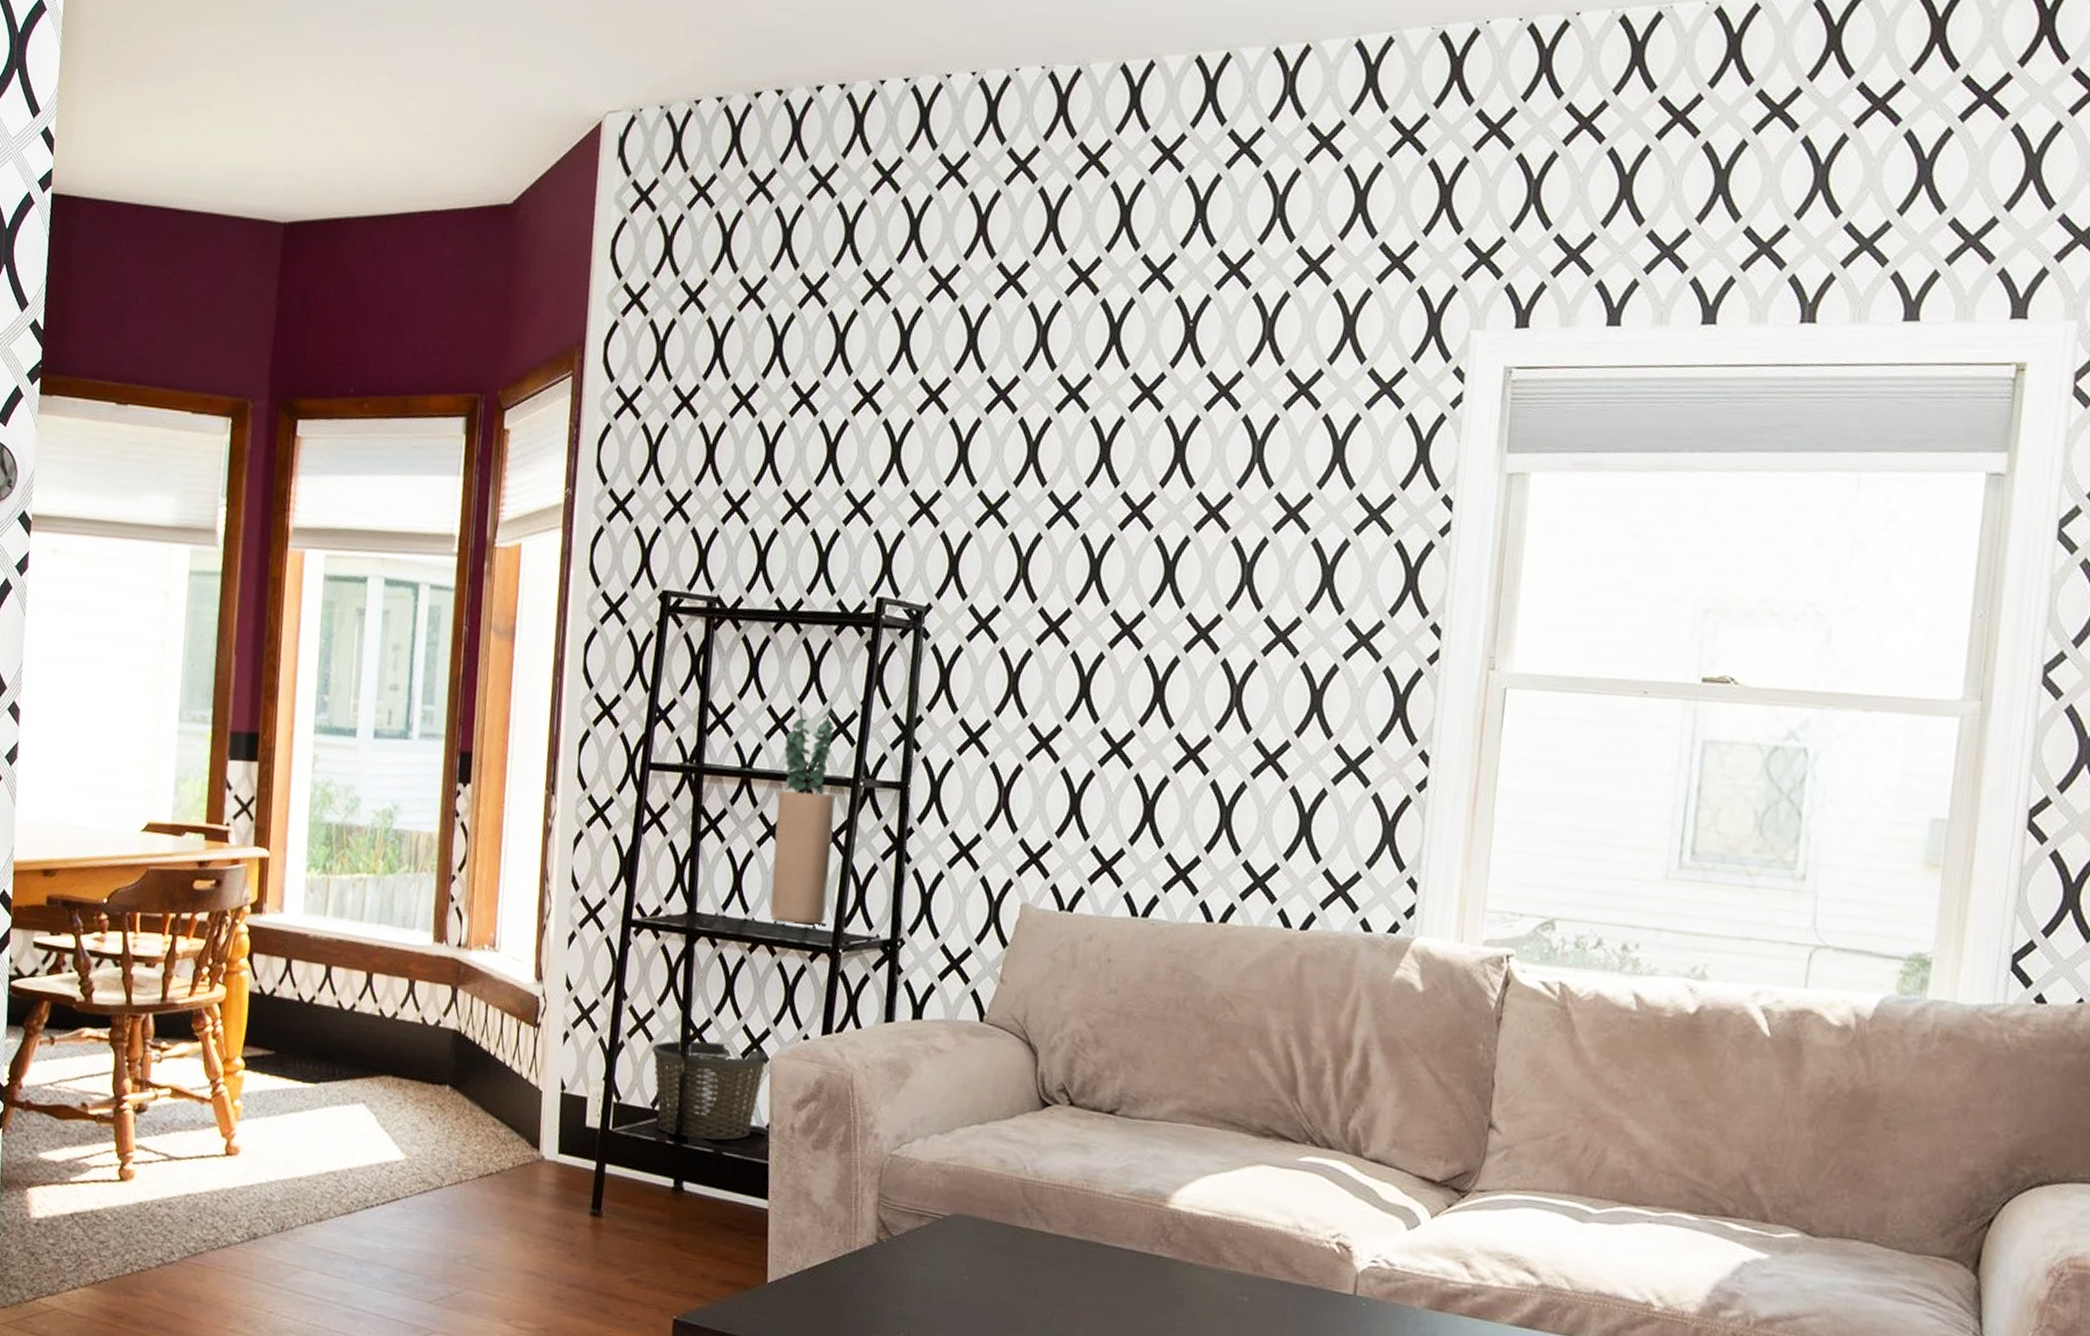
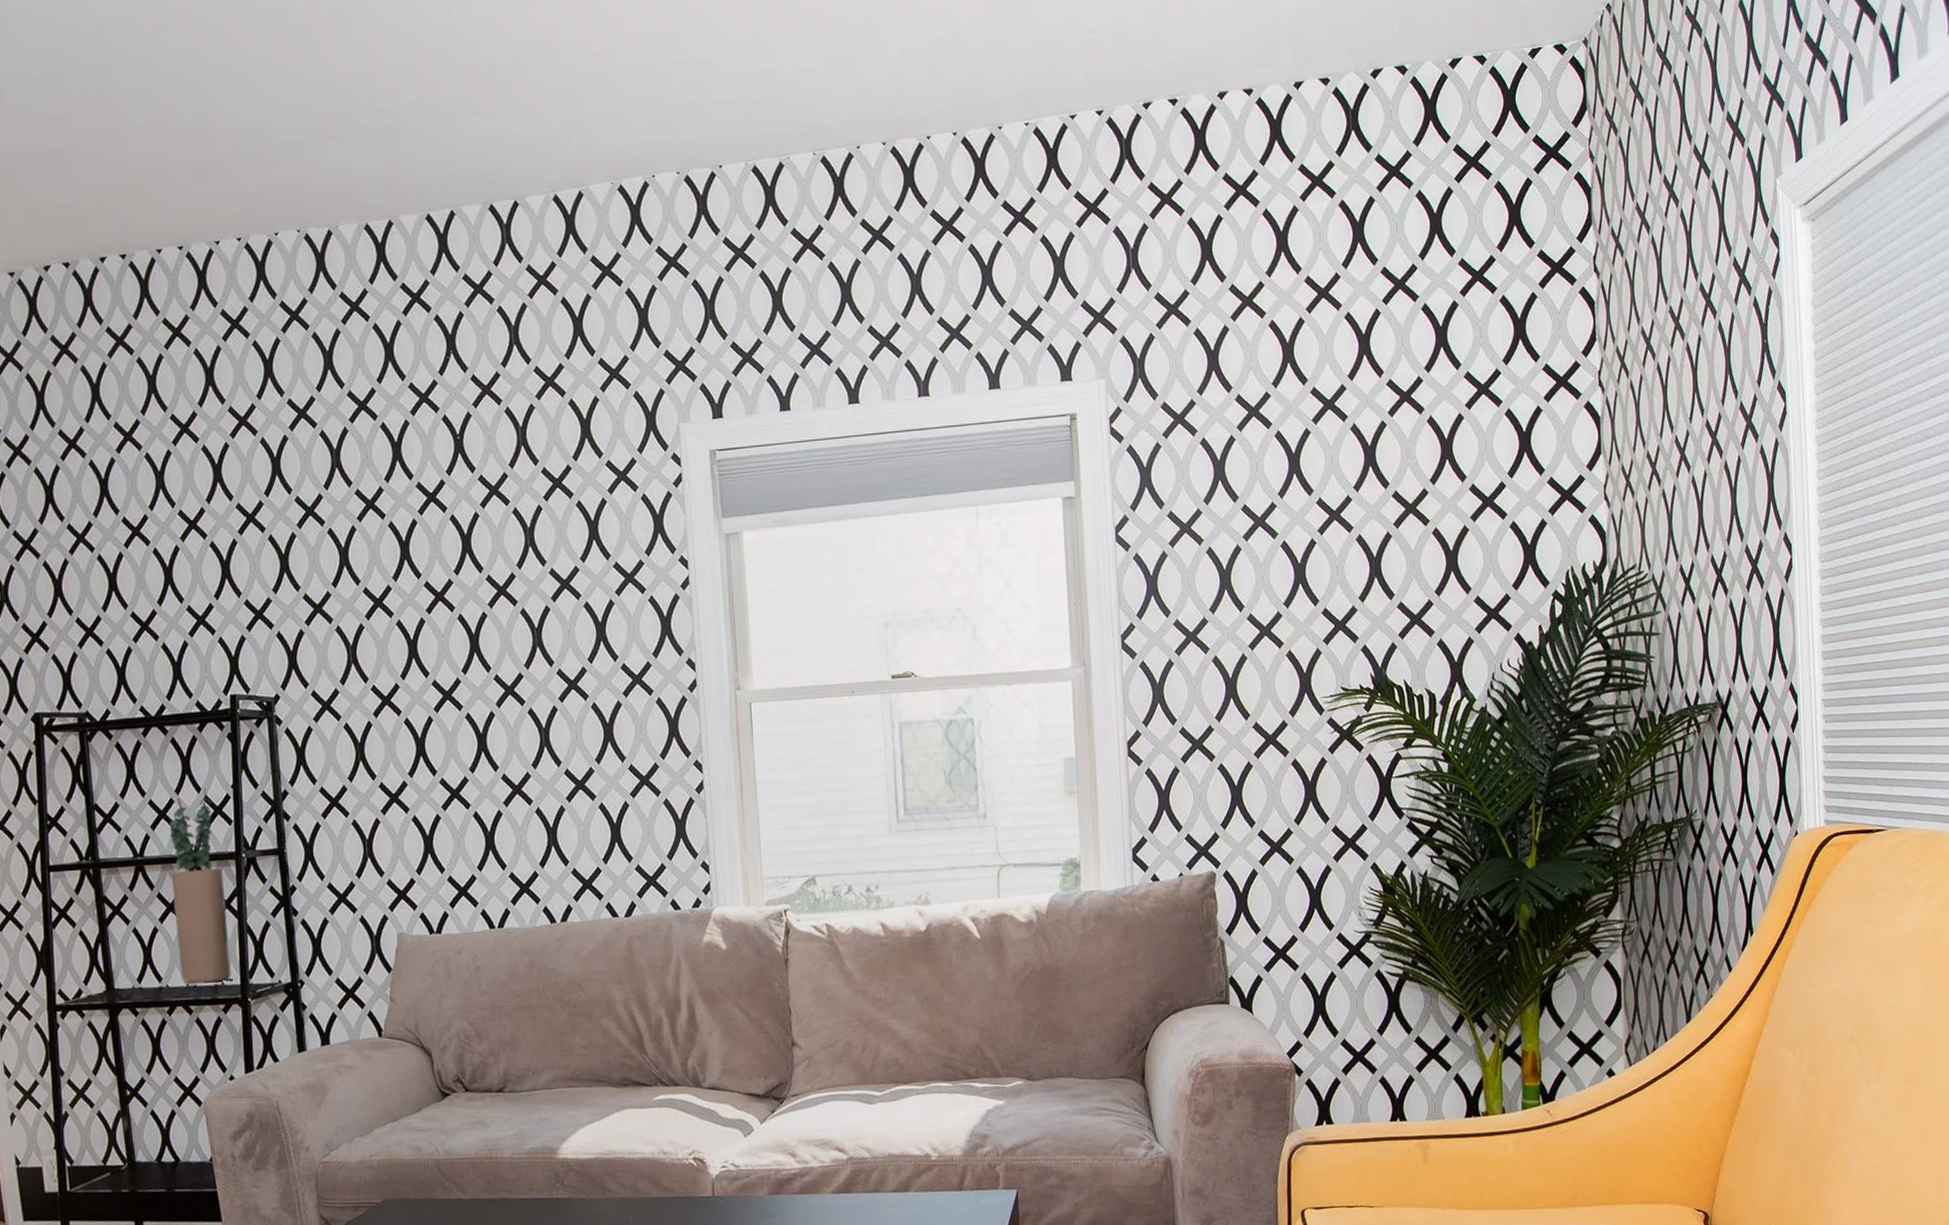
basket: present [651,1040,768,1141] -> none [94,1095,201,1185]

